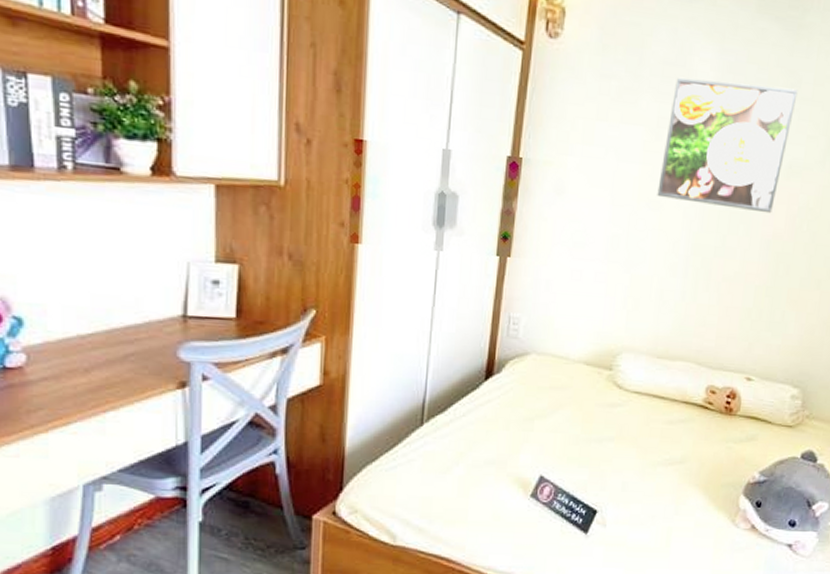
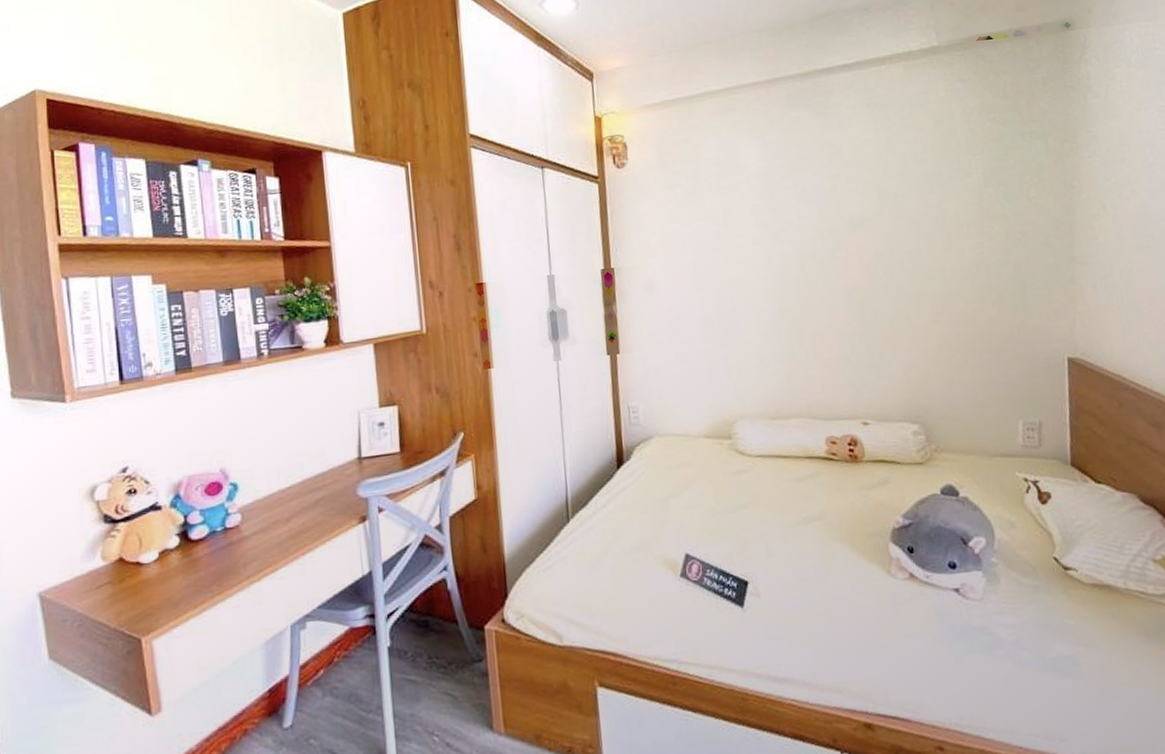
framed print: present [657,77,798,214] -> none [730,158,845,275]

